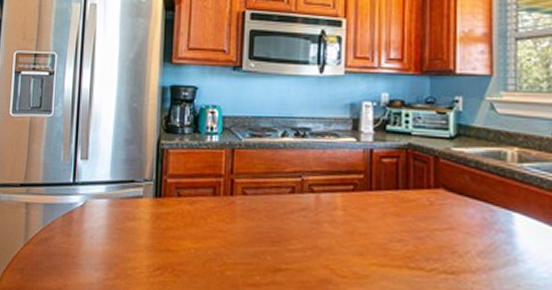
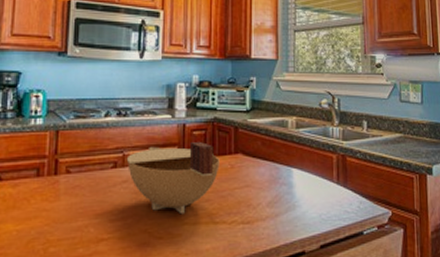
bowl: none [307,170,415,253] -> present [127,141,220,215]

